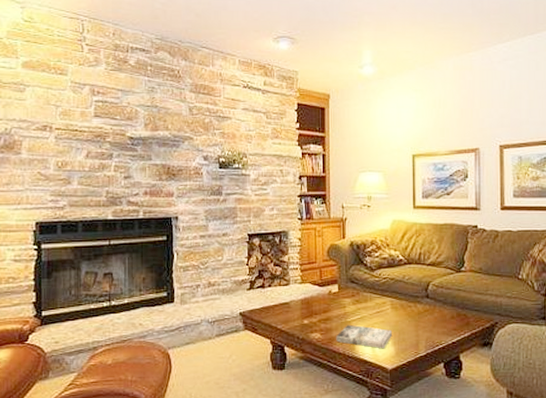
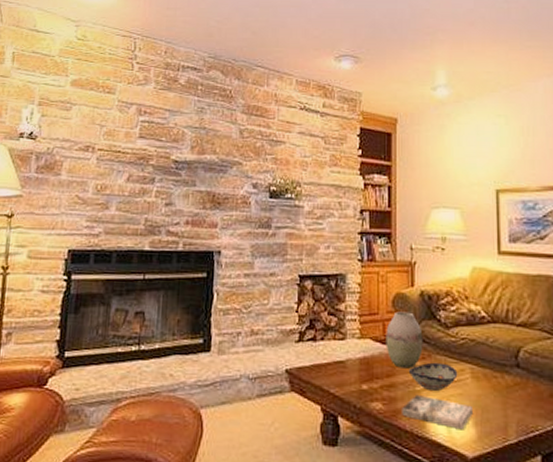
vase: none [322,259,353,305] -> present [386,311,423,369]
decorative bowl: none [341,298,381,320] -> present [408,362,458,391]

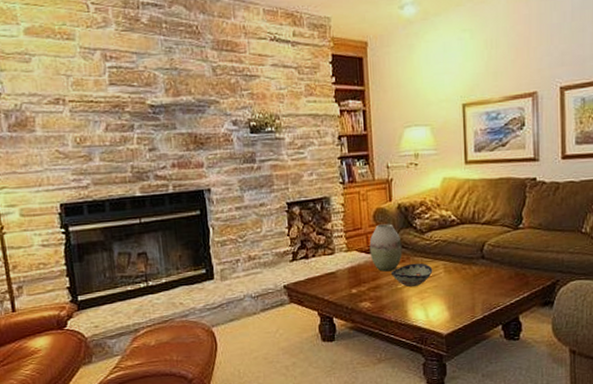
book: present [402,394,472,430] -> none [387,291,446,315]

